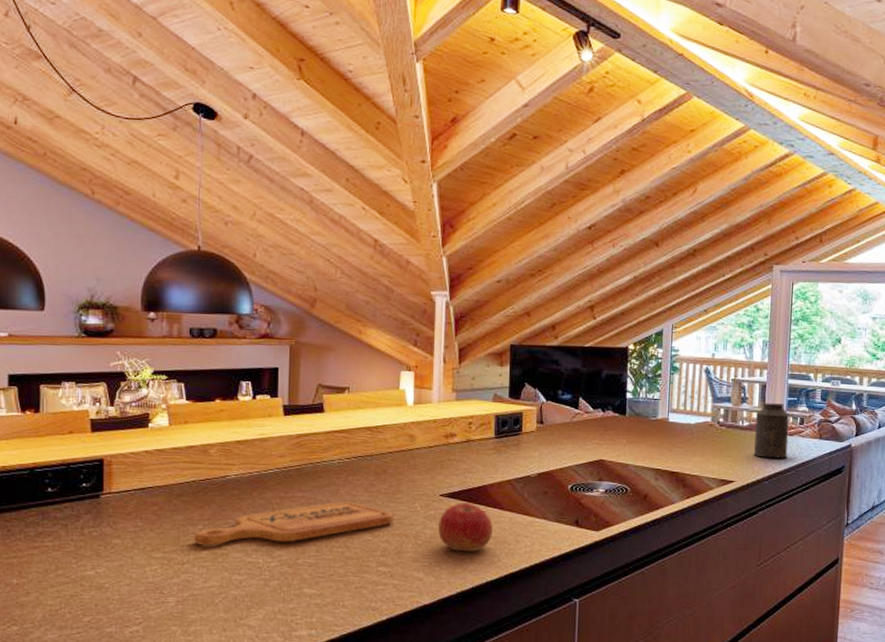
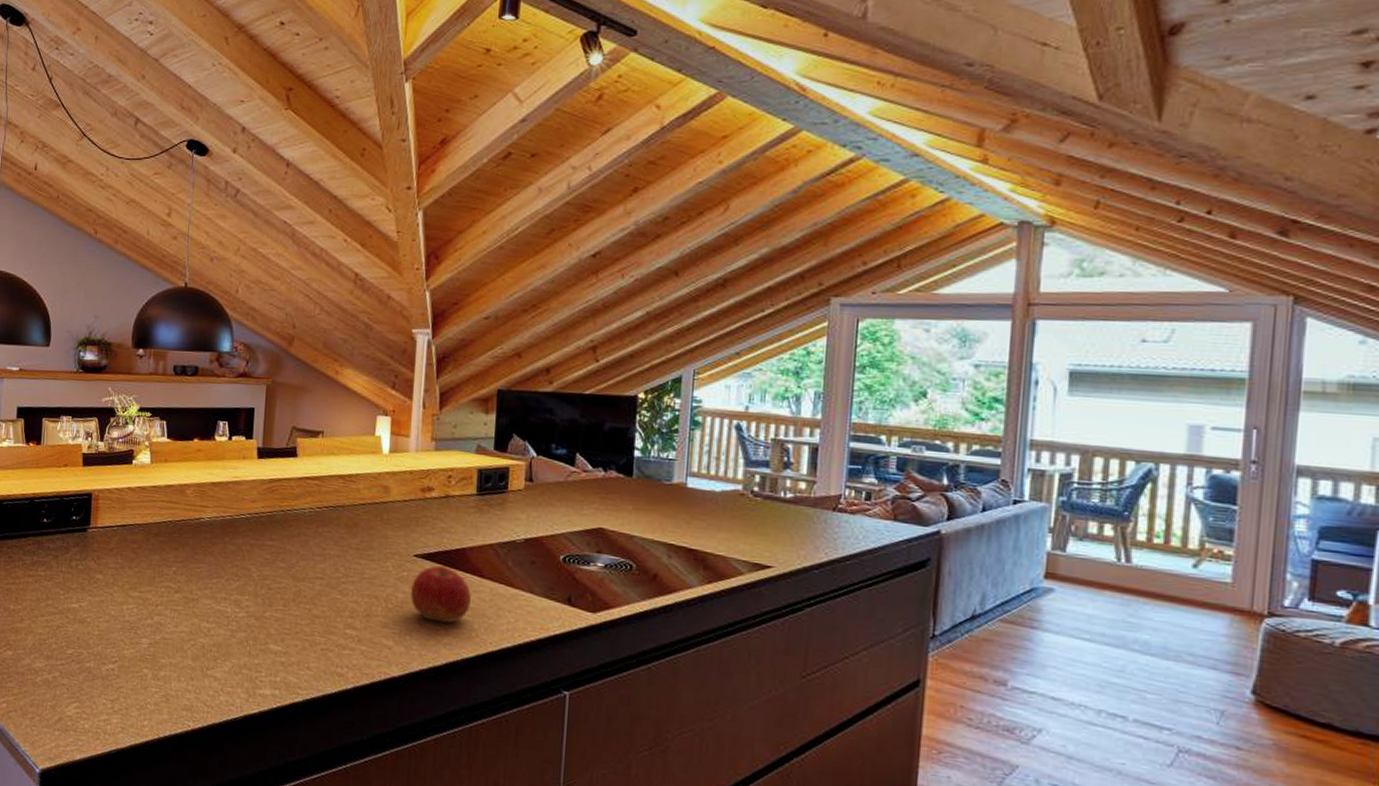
cutting board: present [194,501,393,545] -> none [168,554,364,594]
canister: present [753,403,790,458] -> none [798,470,851,543]

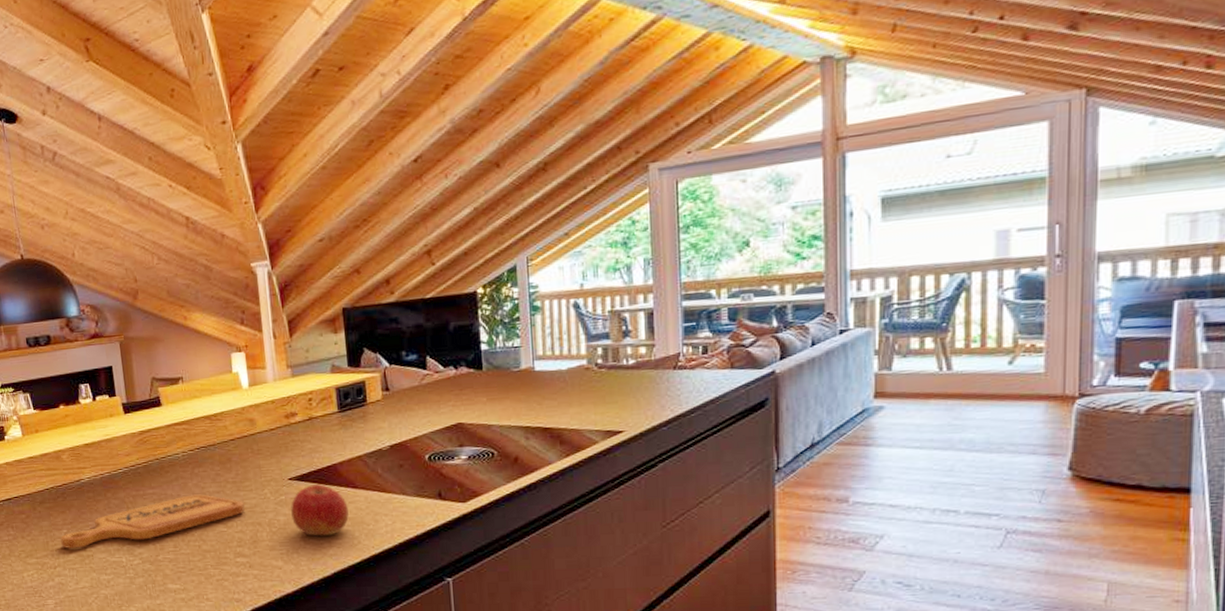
cutting board: none [168,554,364,594] -> present [60,494,245,548]

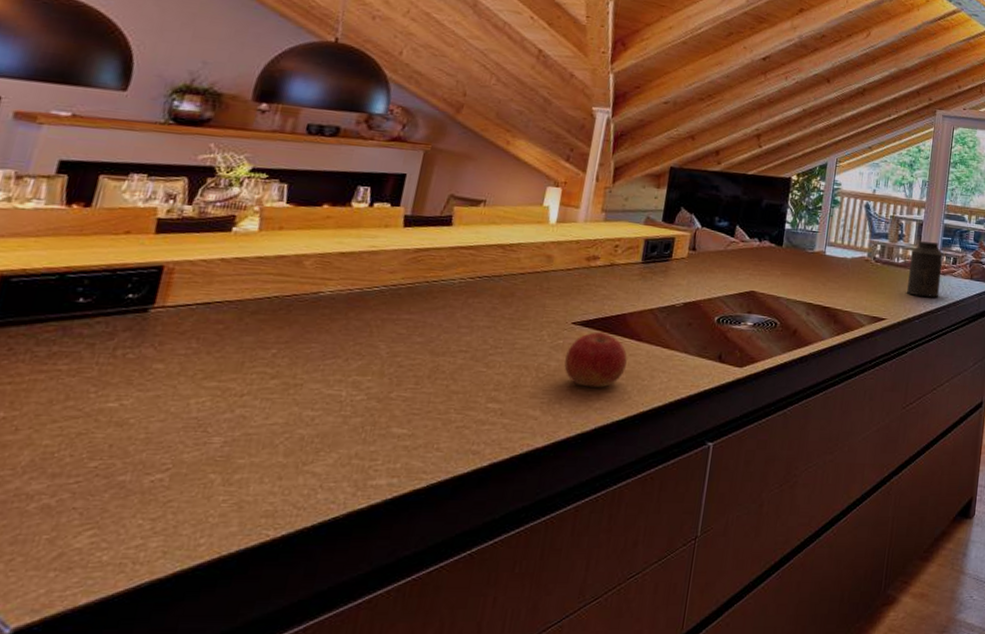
cutting board: present [60,494,245,548] -> none [262,326,515,374]
canister: none [644,332,690,400] -> present [906,241,944,297]

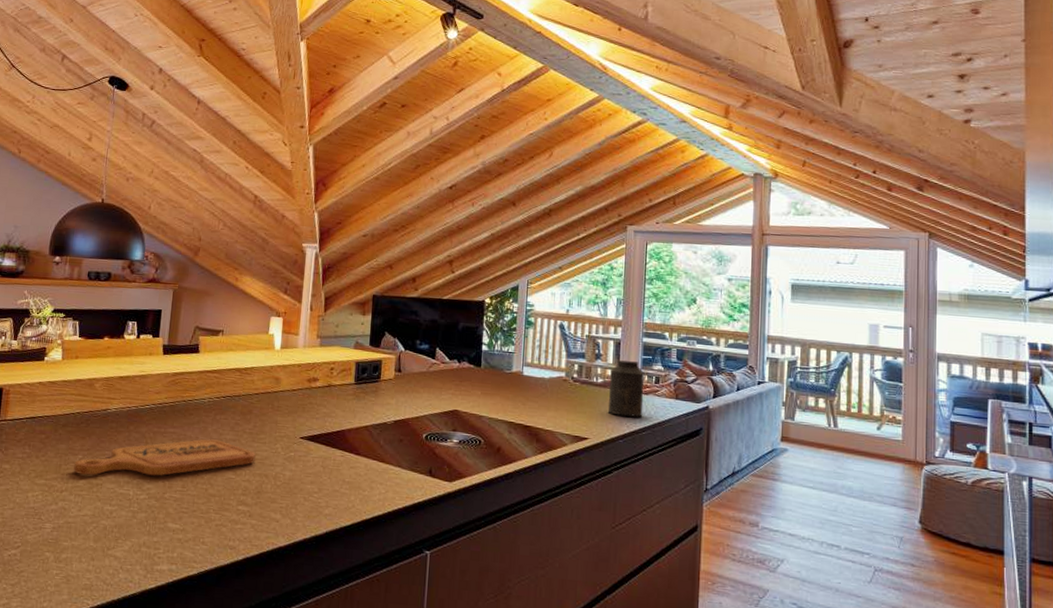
cutting board: none [262,326,515,374] -> present [73,439,256,476]
apple: present [564,332,628,388] -> none [297,446,349,496]

